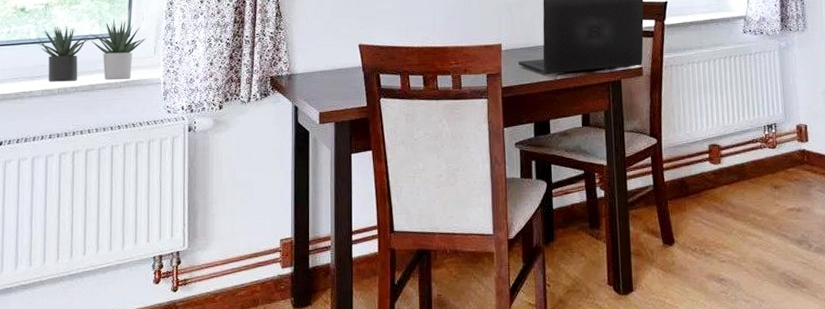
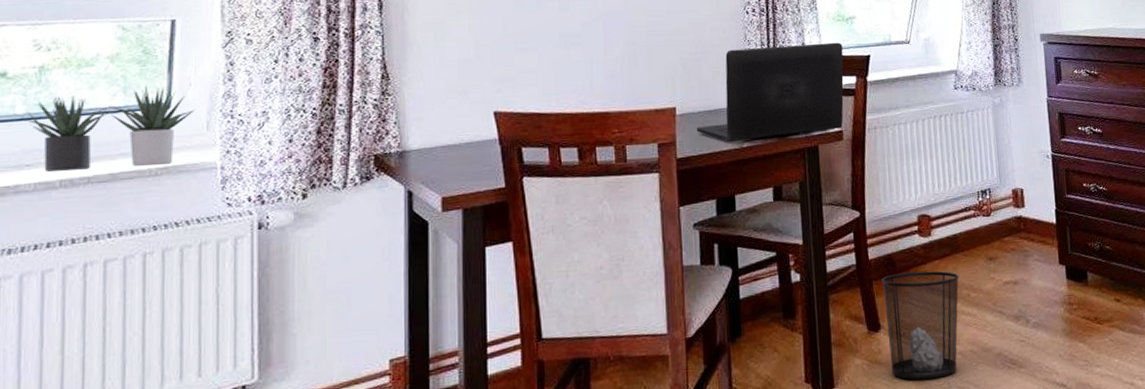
waste bin: none [676,194,746,291] -> present [881,271,959,380]

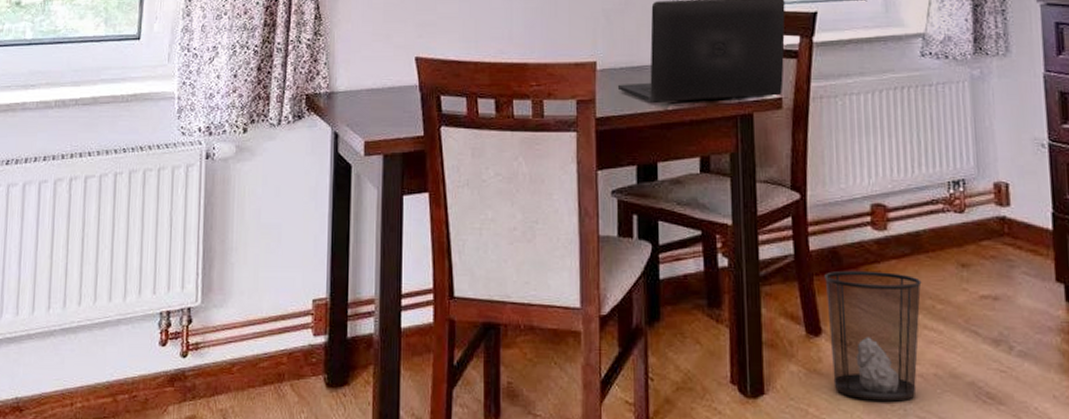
succulent plant: present [23,84,195,173] -> none [31,16,160,93]

